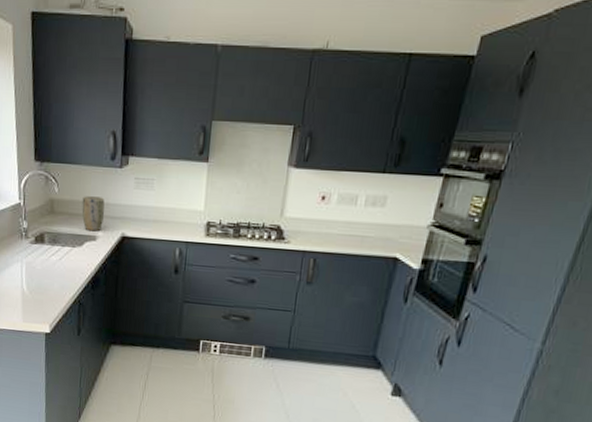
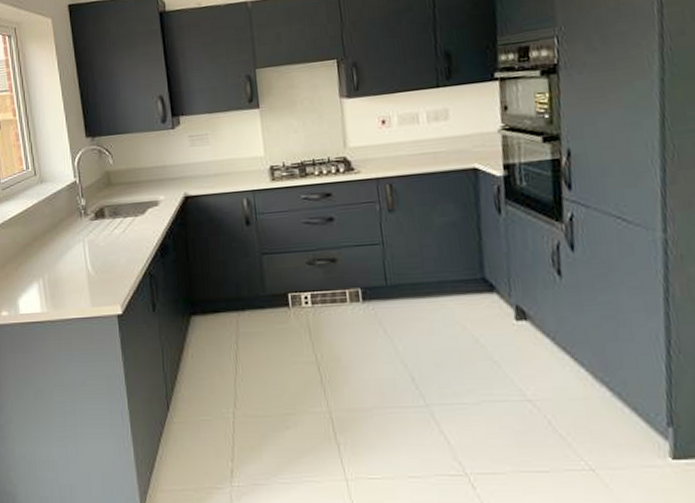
plant pot: present [81,196,105,232] -> none [138,160,163,197]

